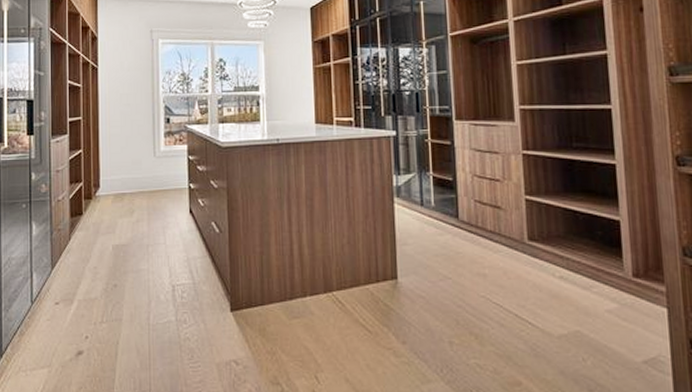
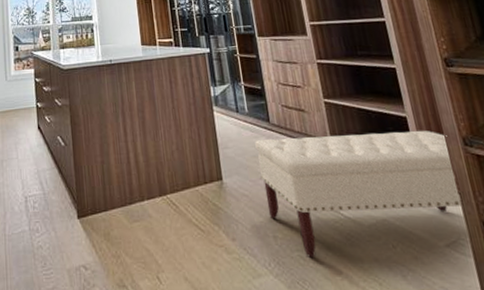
bench: none [439,236,668,366] -> present [255,130,461,257]

